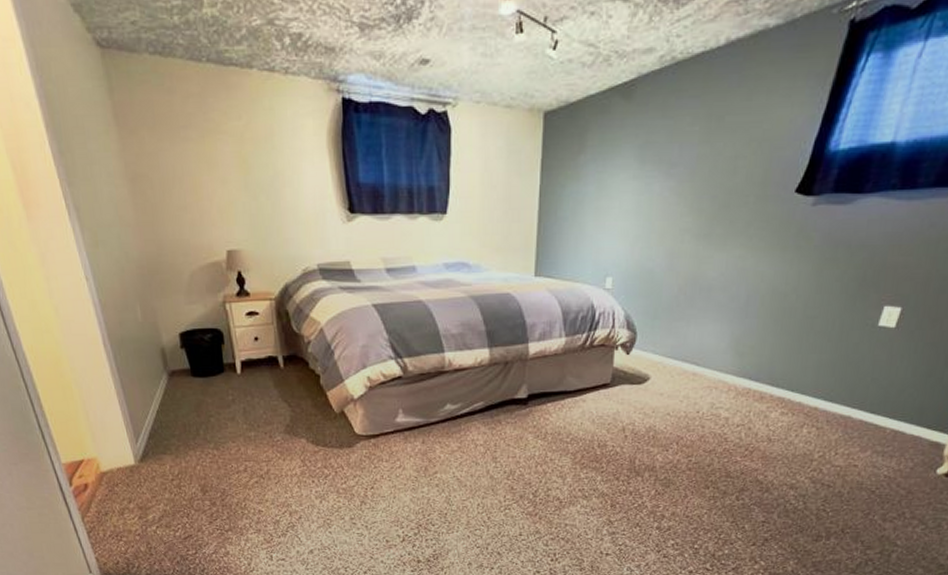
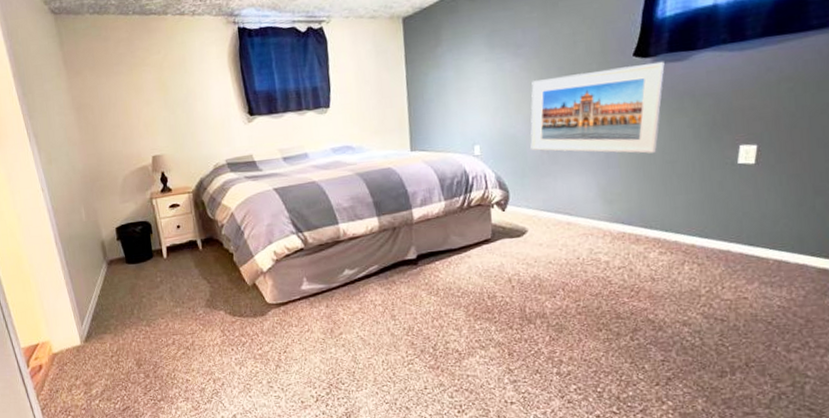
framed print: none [667,202,827,305] -> present [530,61,665,154]

